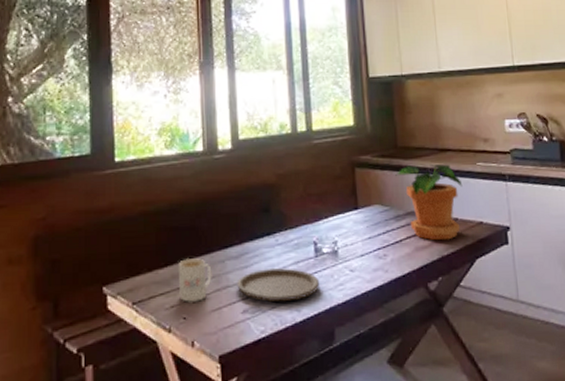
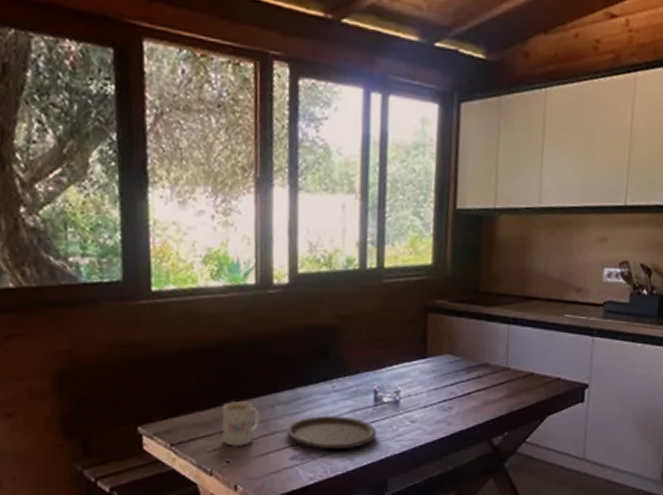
potted plant: present [395,164,463,241] -> none [472,313,545,395]

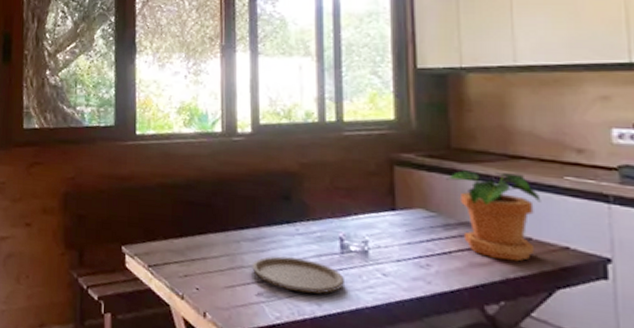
mug: present [221,400,260,448] -> none [192,232,227,277]
potted plant: none [472,313,545,395] -> present [446,170,541,262]

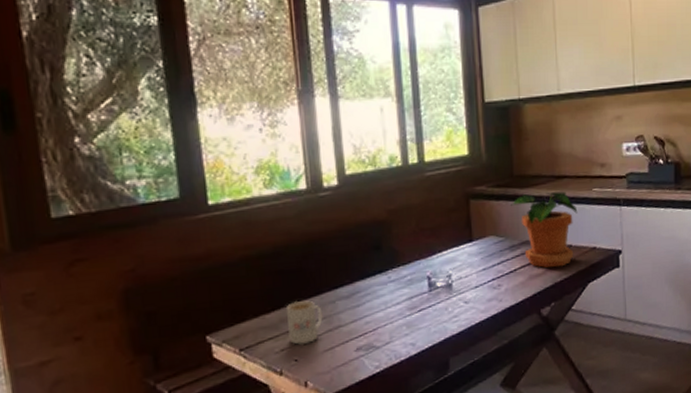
mug: none [192,232,227,277] -> present [285,300,323,346]
plate: present [252,256,346,294] -> none [349,304,435,338]

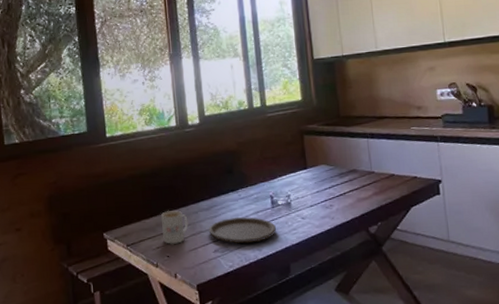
plate: none [349,304,435,338] -> present [208,217,277,244]
potted plant: present [511,191,578,268] -> none [339,129,399,193]

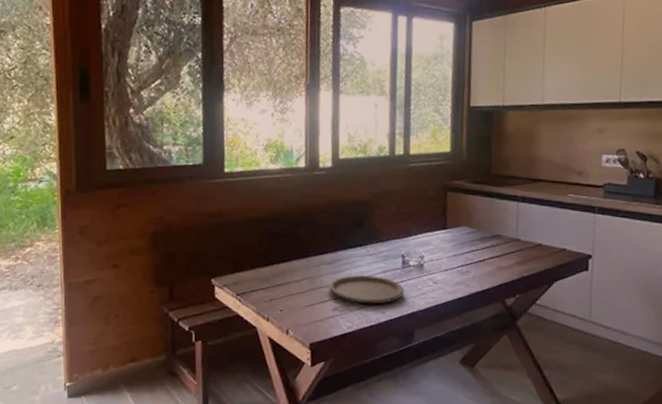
mug: present [160,210,189,245] -> none [277,260,308,299]

